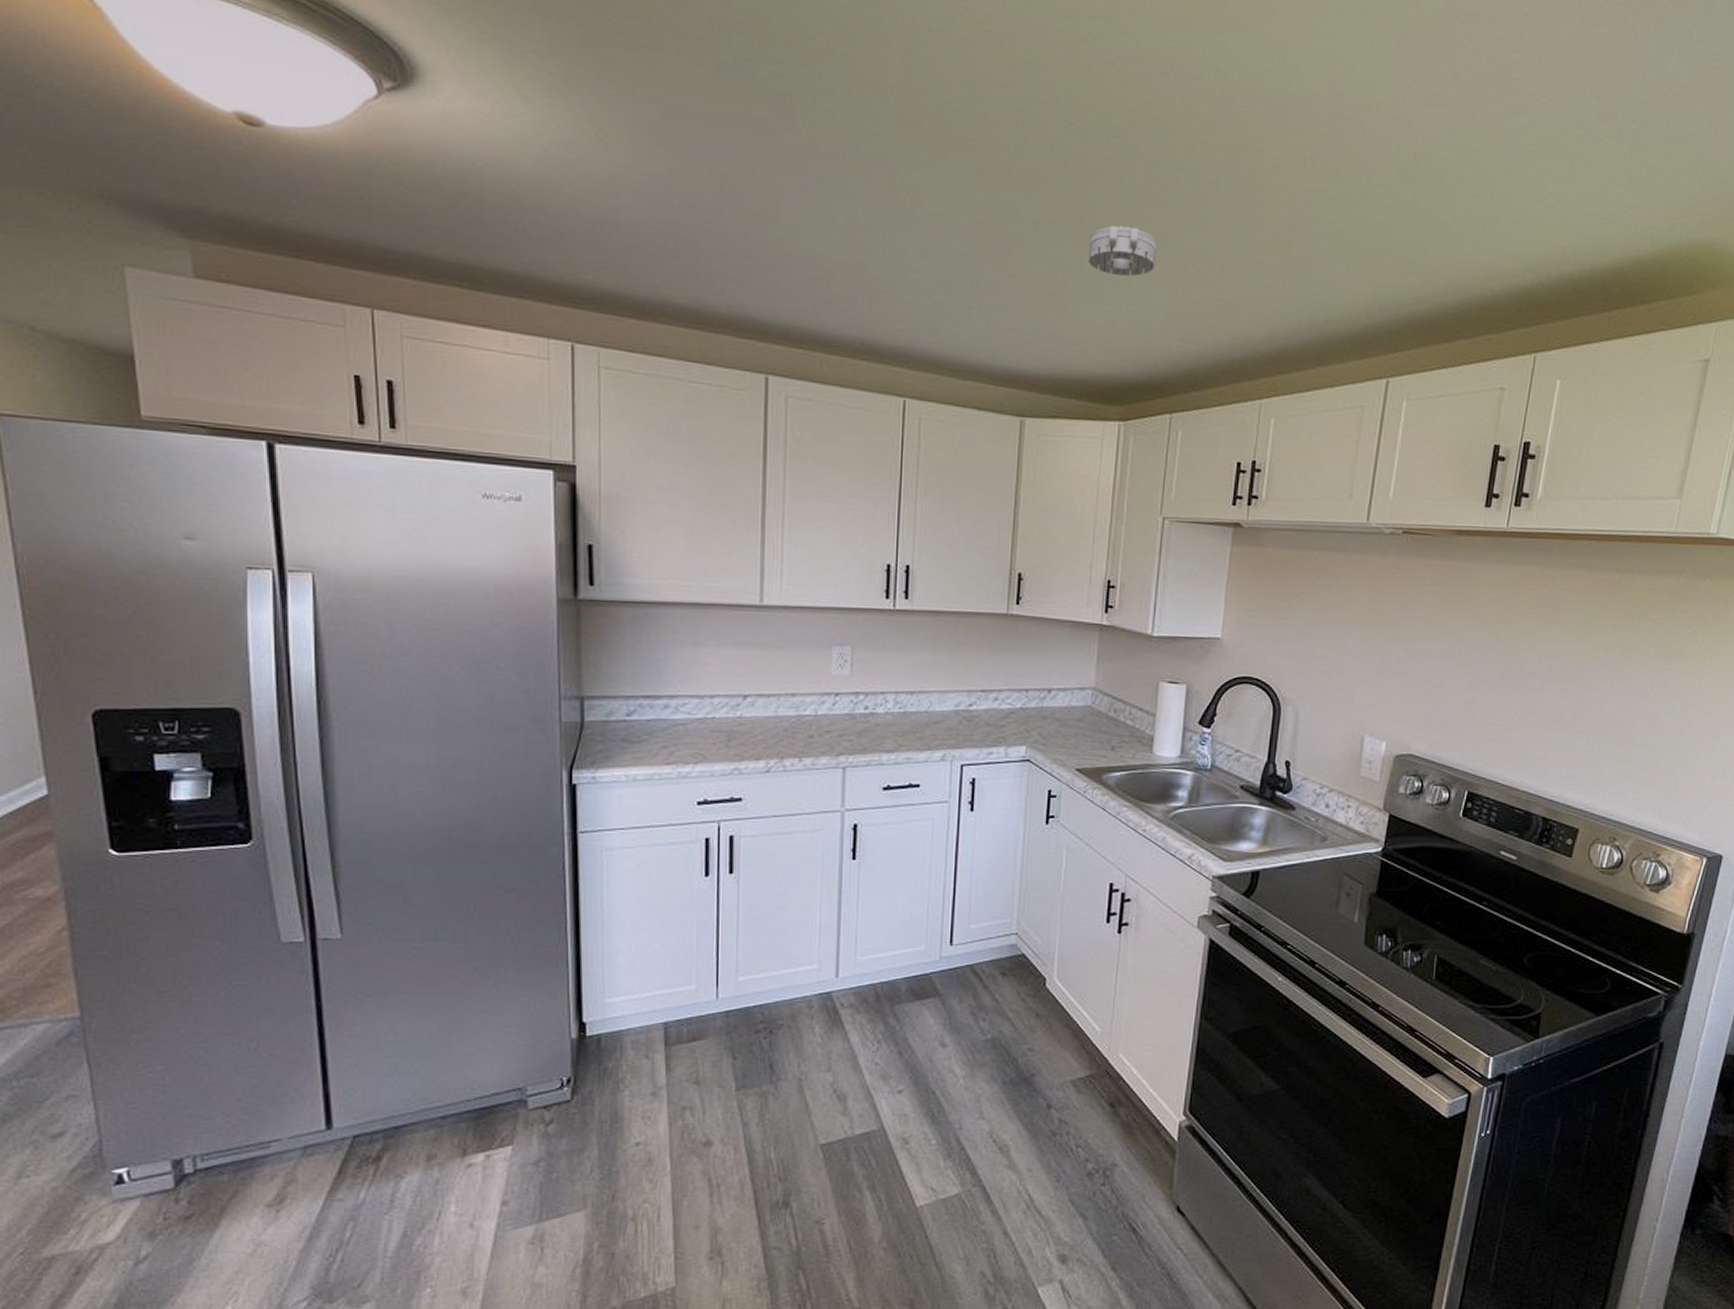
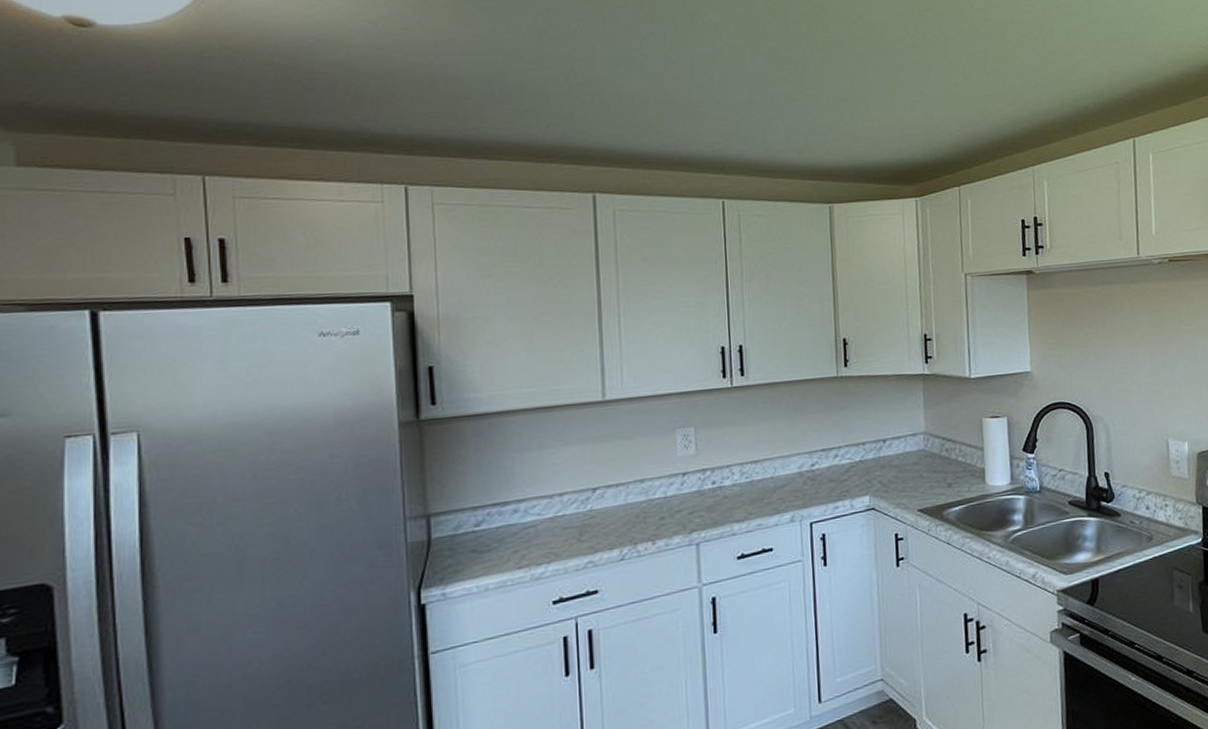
smoke detector: present [1087,225,1157,277] -> none [870,40,929,80]

